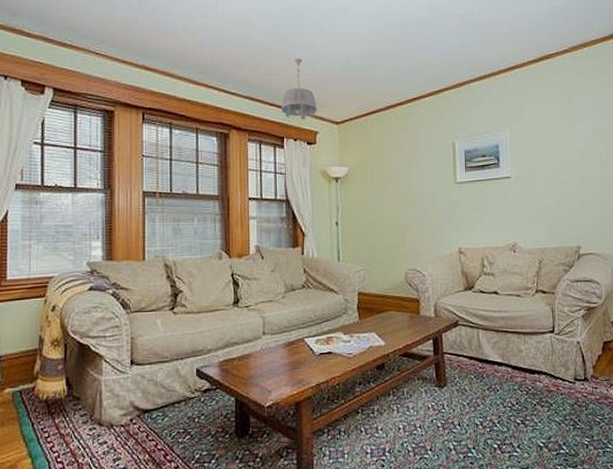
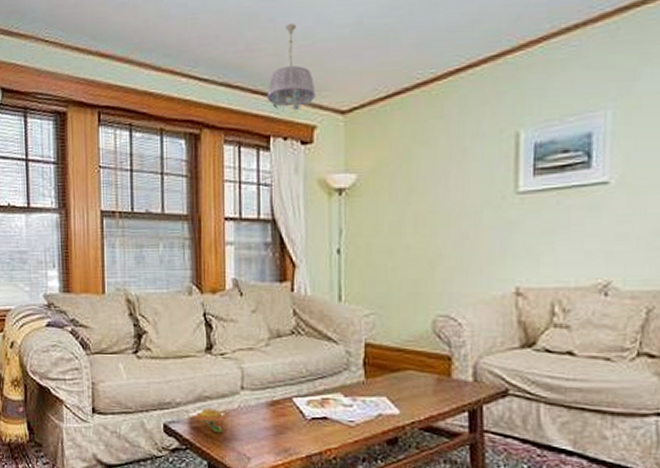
flower: none [219,351,254,373] -> present [189,407,230,433]

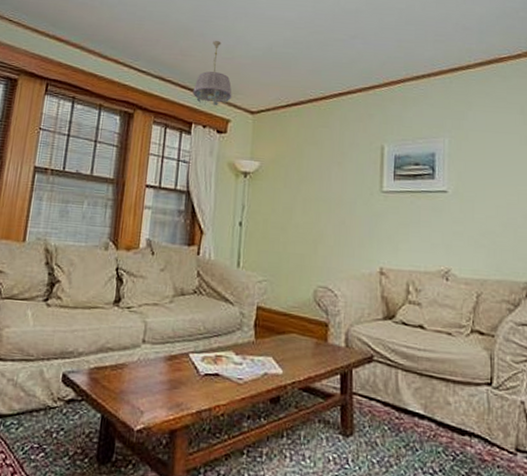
flower: present [189,407,230,433] -> none [89,358,129,386]

